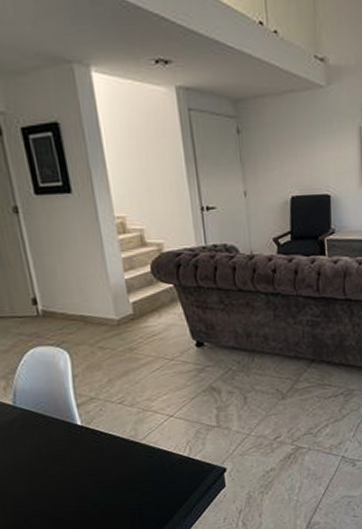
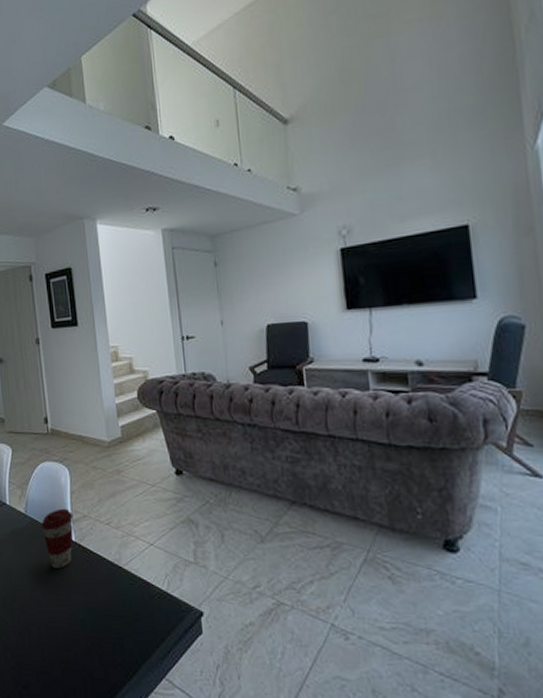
coffee cup: none [36,393,79,456] -> present [41,508,73,568]

